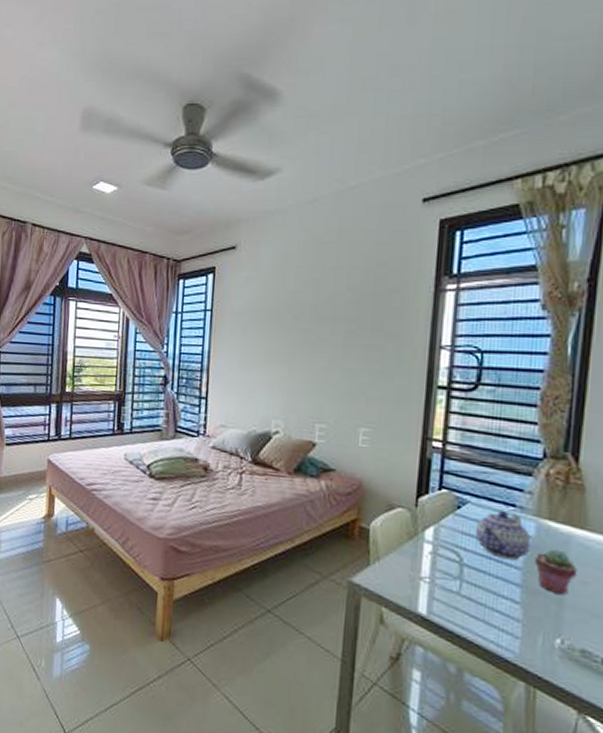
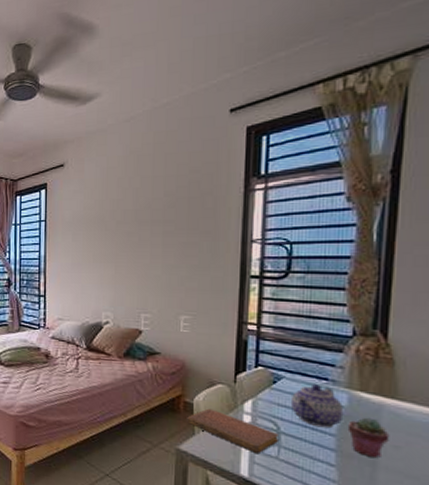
notebook: none [361,535,461,589] -> present [187,408,278,454]

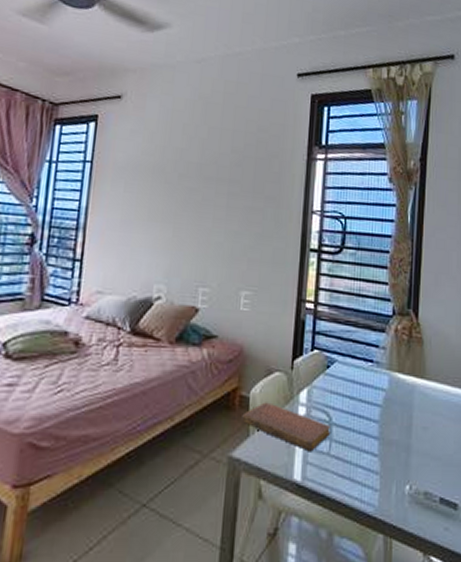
teapot: present [290,384,344,428] -> none [341,367,386,415]
potted succulent: present [347,417,390,459] -> none [388,399,420,443]

